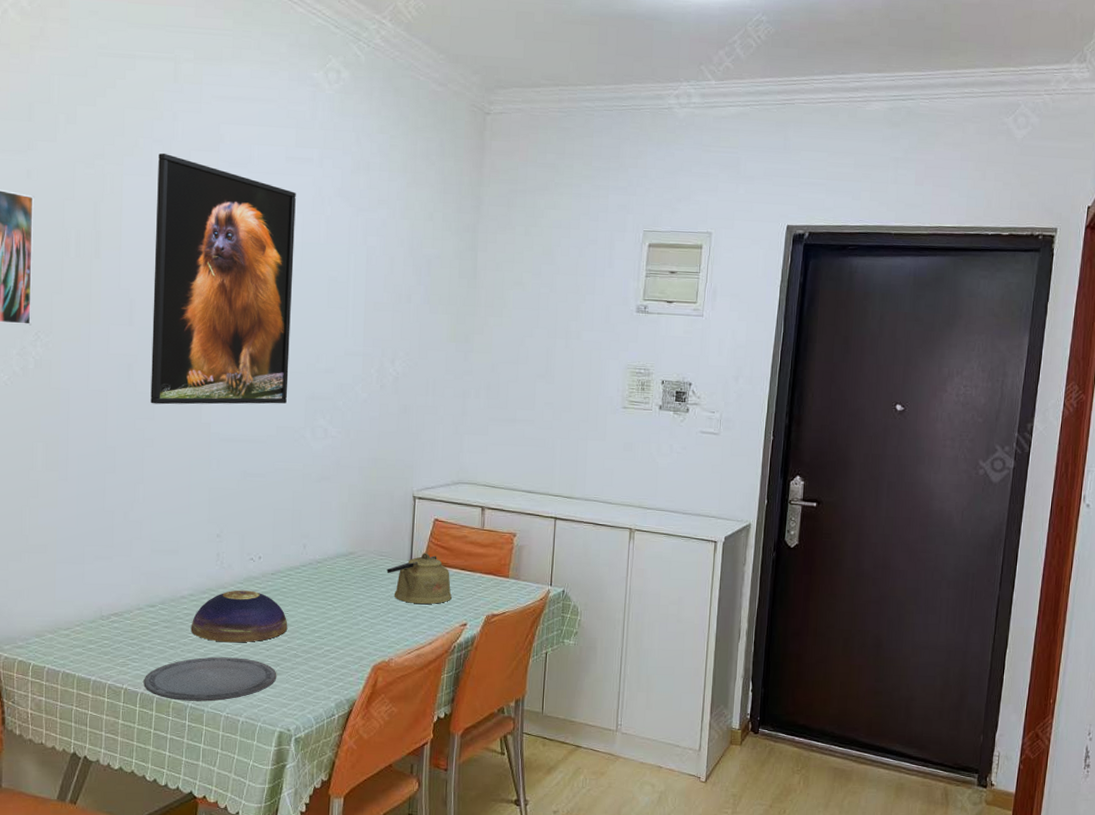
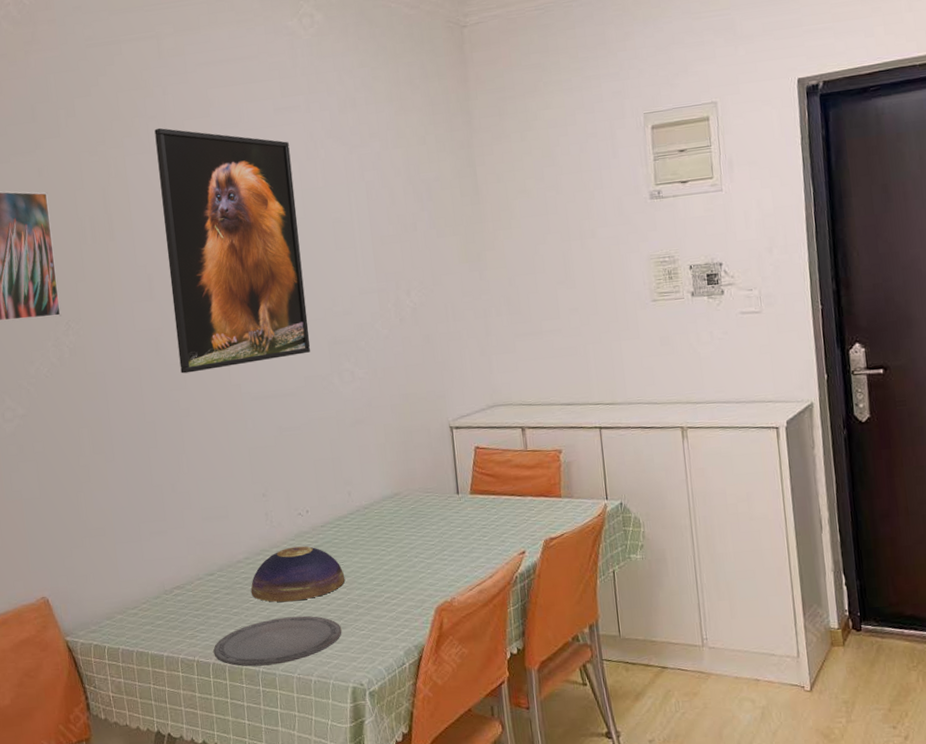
kettle: present [386,553,452,605] -> none [434,483,505,538]

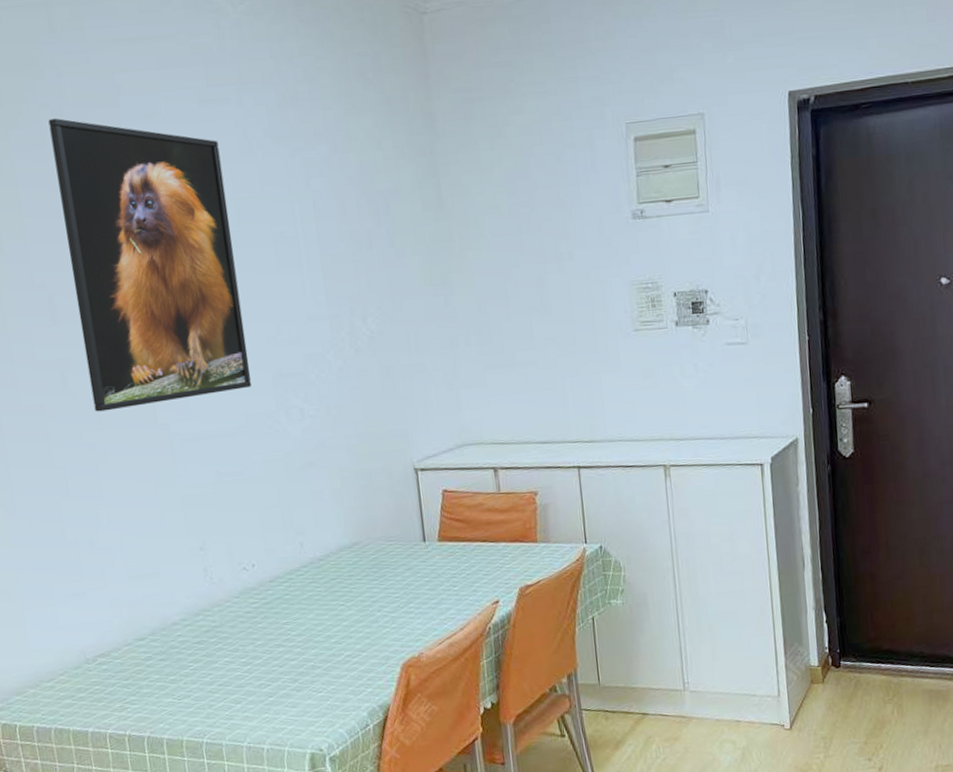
plate: present [213,615,342,667] -> none [147,679,297,739]
decorative bowl: present [251,546,346,602] -> none [189,603,300,667]

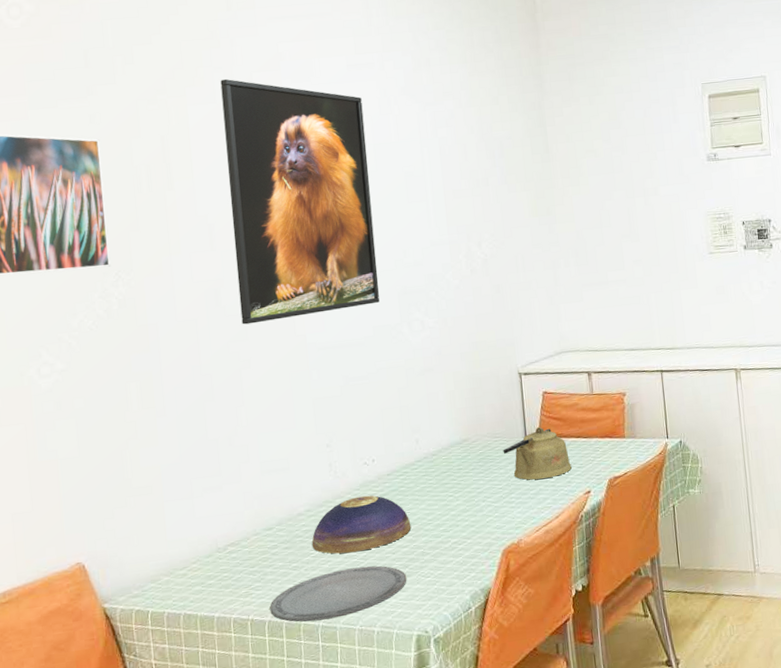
plate: none [147,679,297,739] -> present [269,565,407,622]
decorative bowl: none [189,603,300,667] -> present [312,495,412,554]
kettle: none [398,530,477,589] -> present [503,427,572,480]

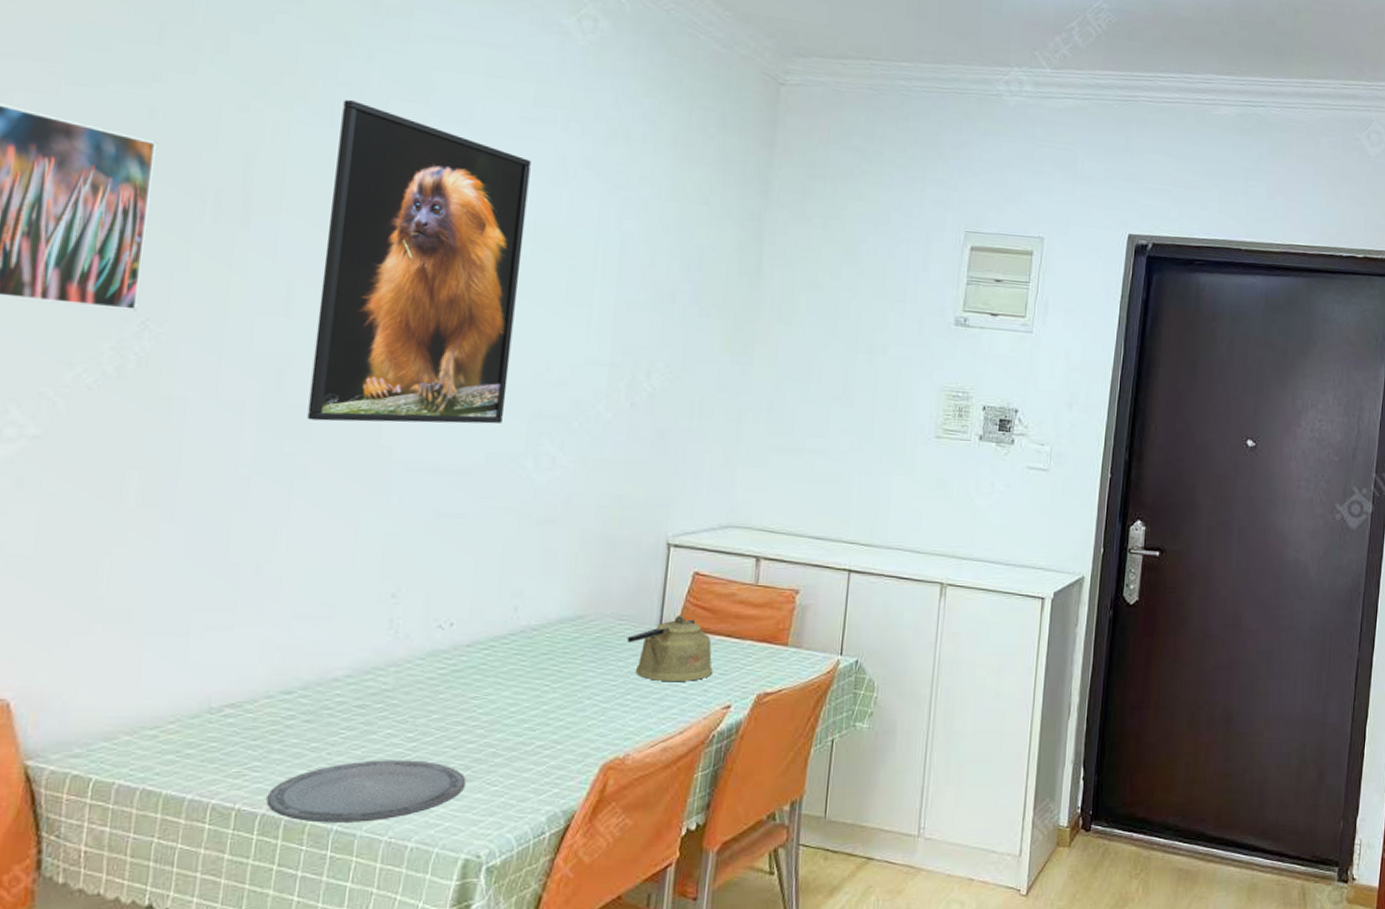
decorative bowl: present [312,495,412,554] -> none [343,668,486,740]

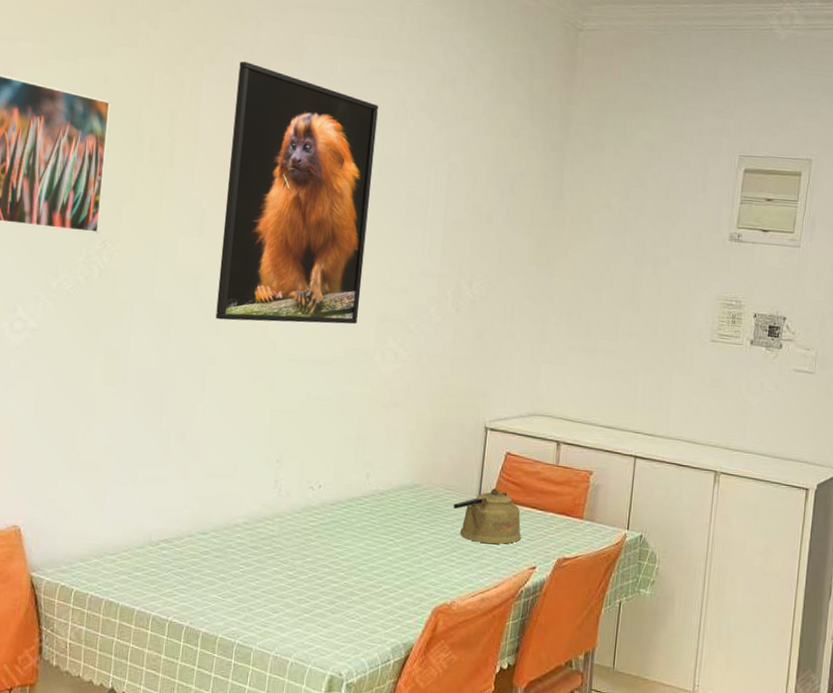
plate: present [266,760,466,823] -> none [190,591,331,639]

